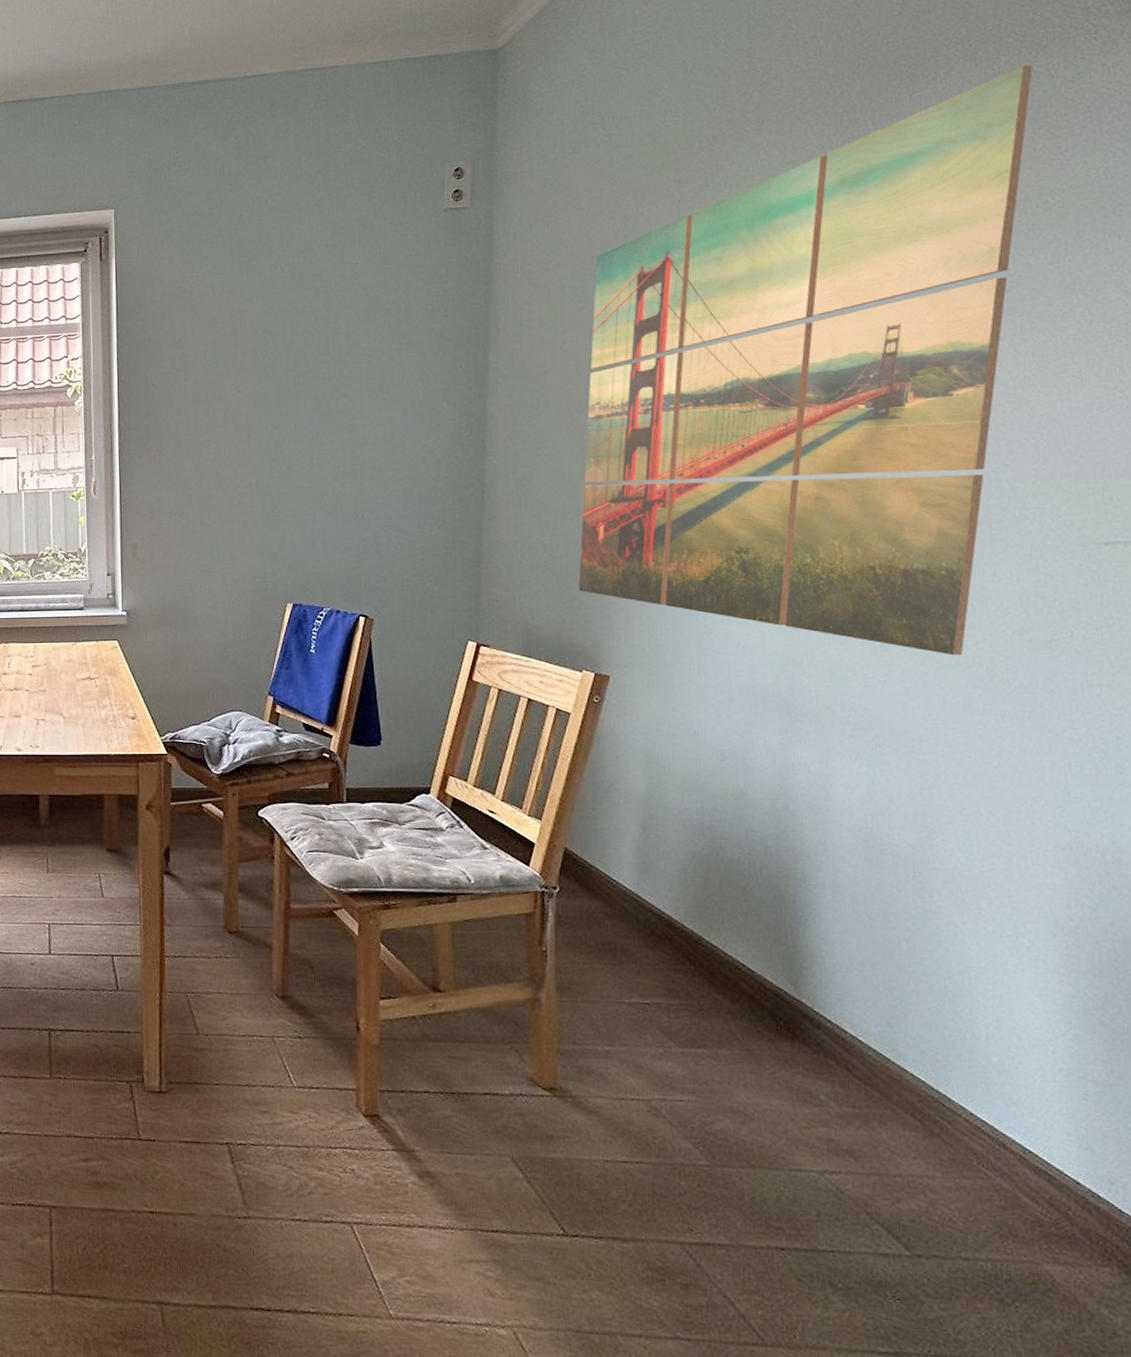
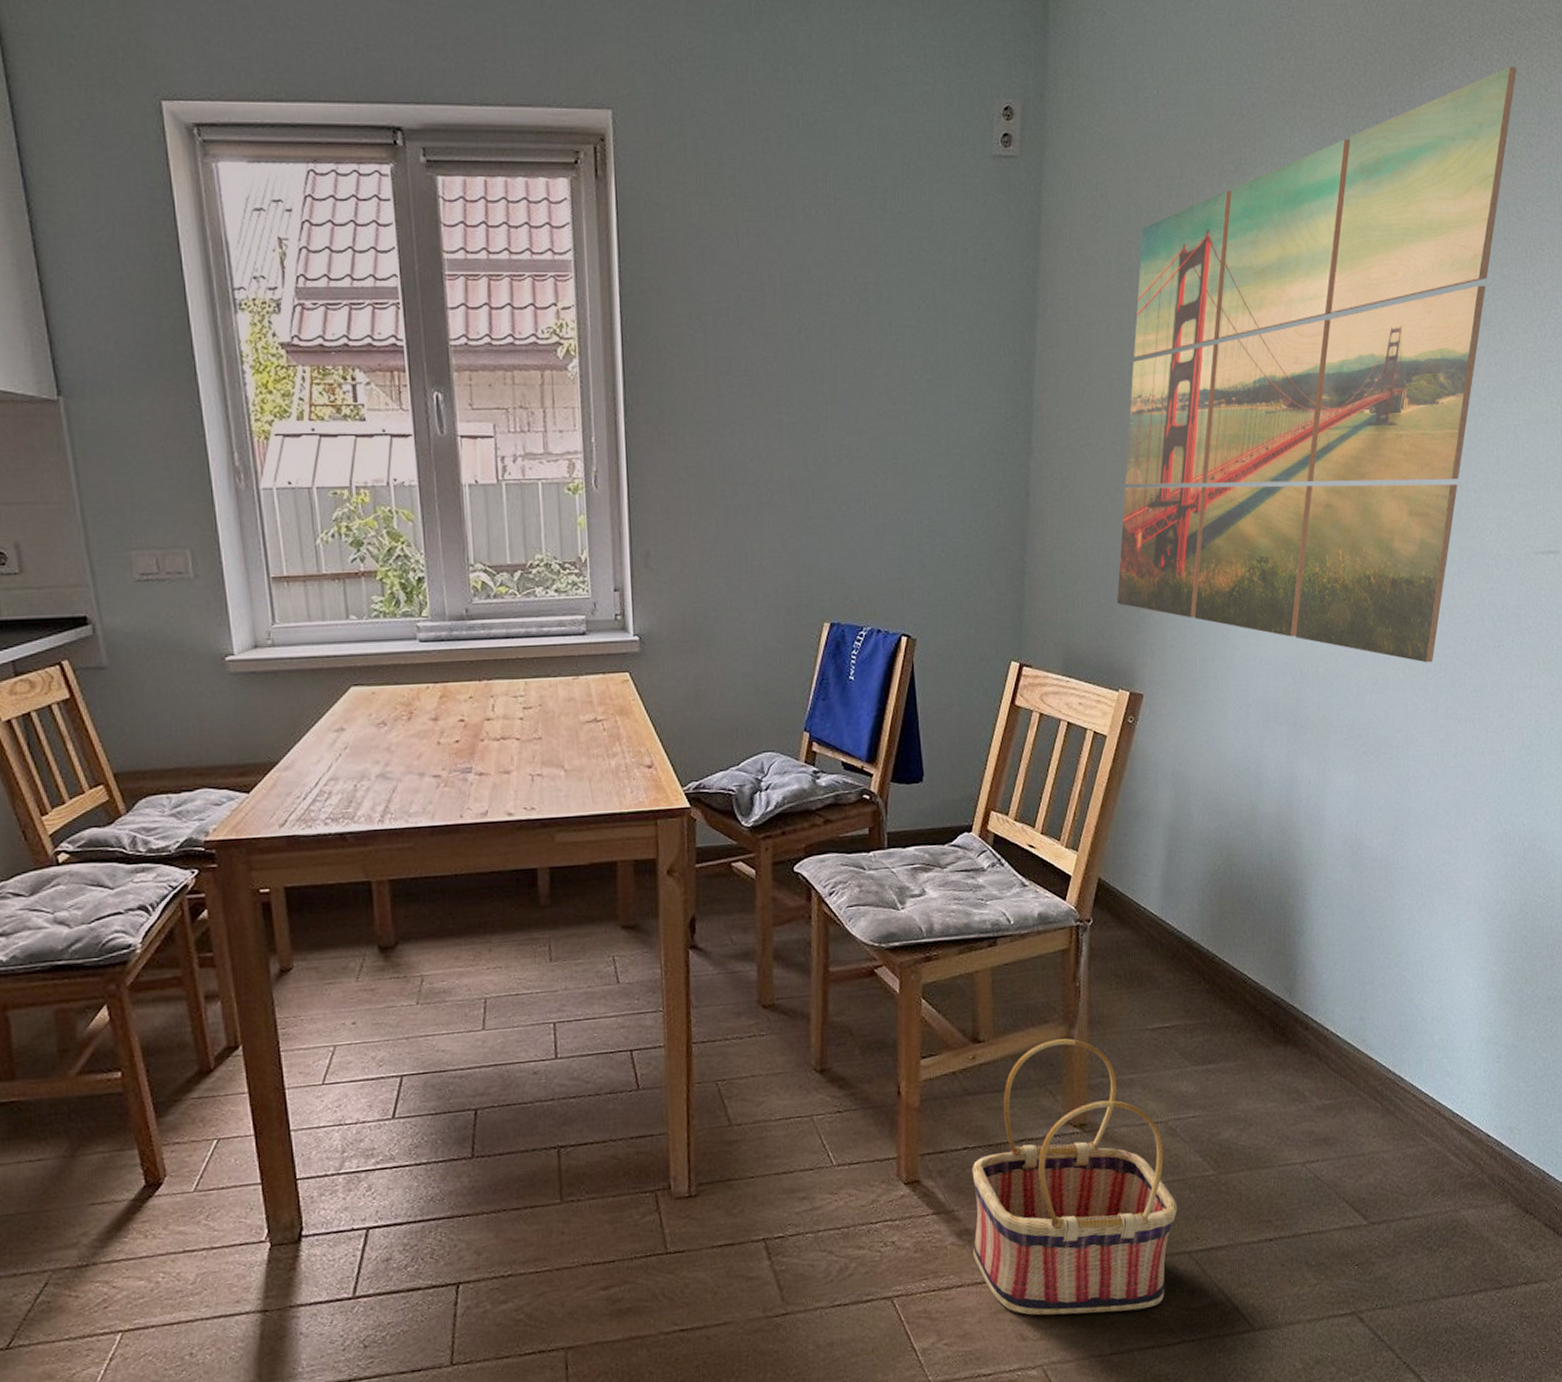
basket: none [433,999,666,1293] -> present [972,1038,1178,1316]

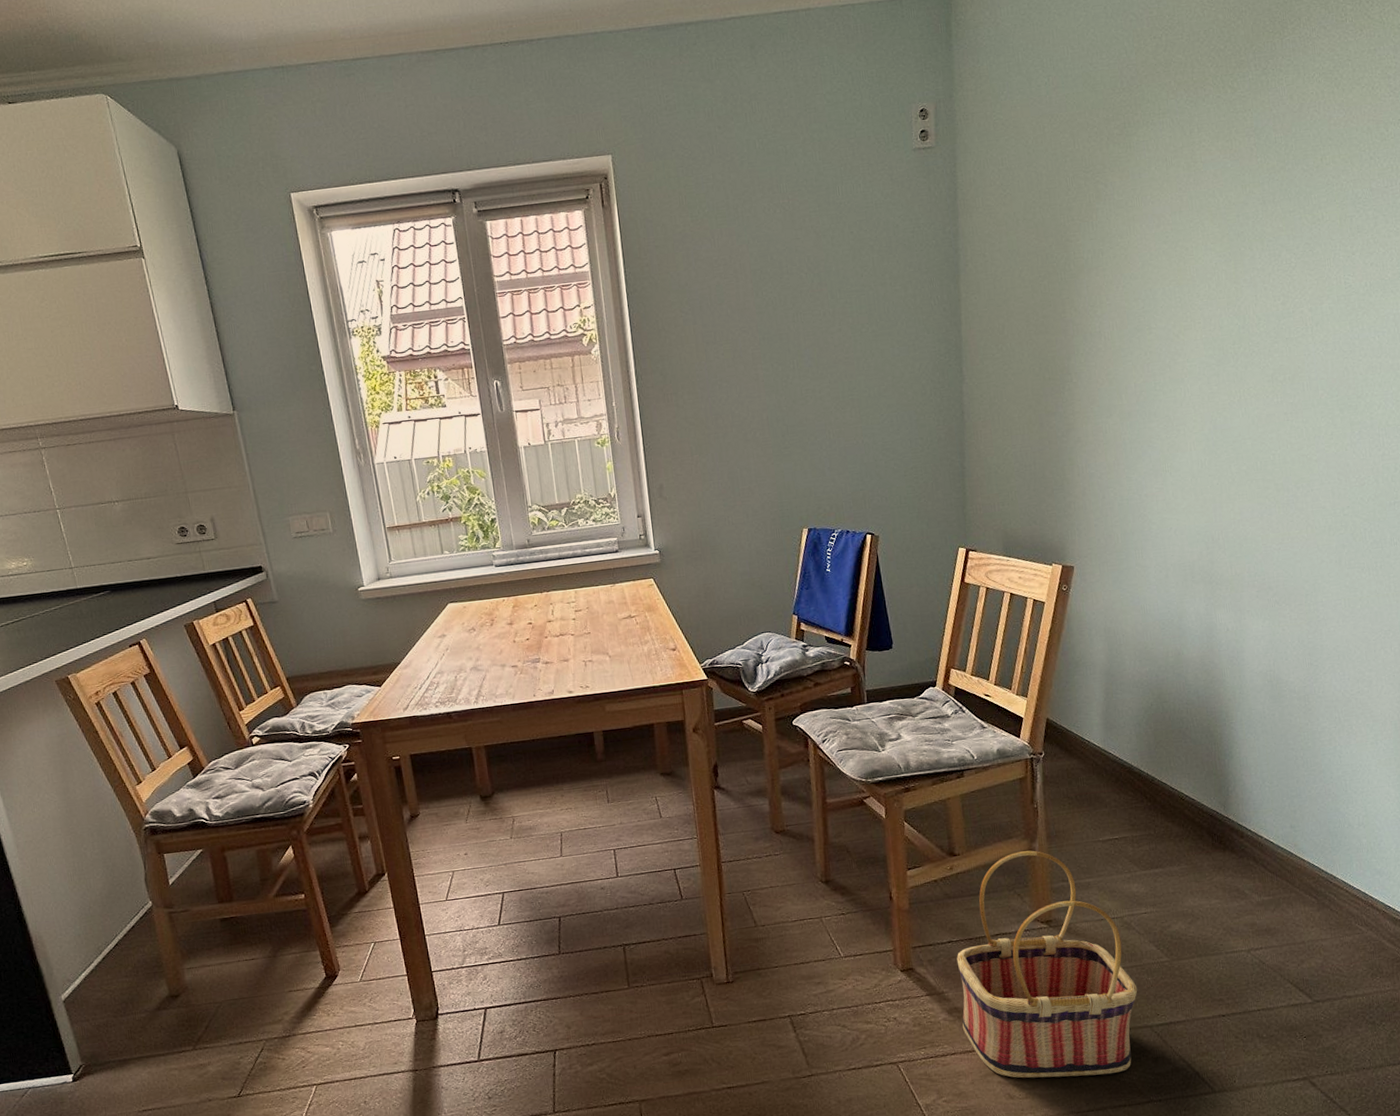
wall art: present [1116,66,1517,663] -> none [1043,13,1370,523]

